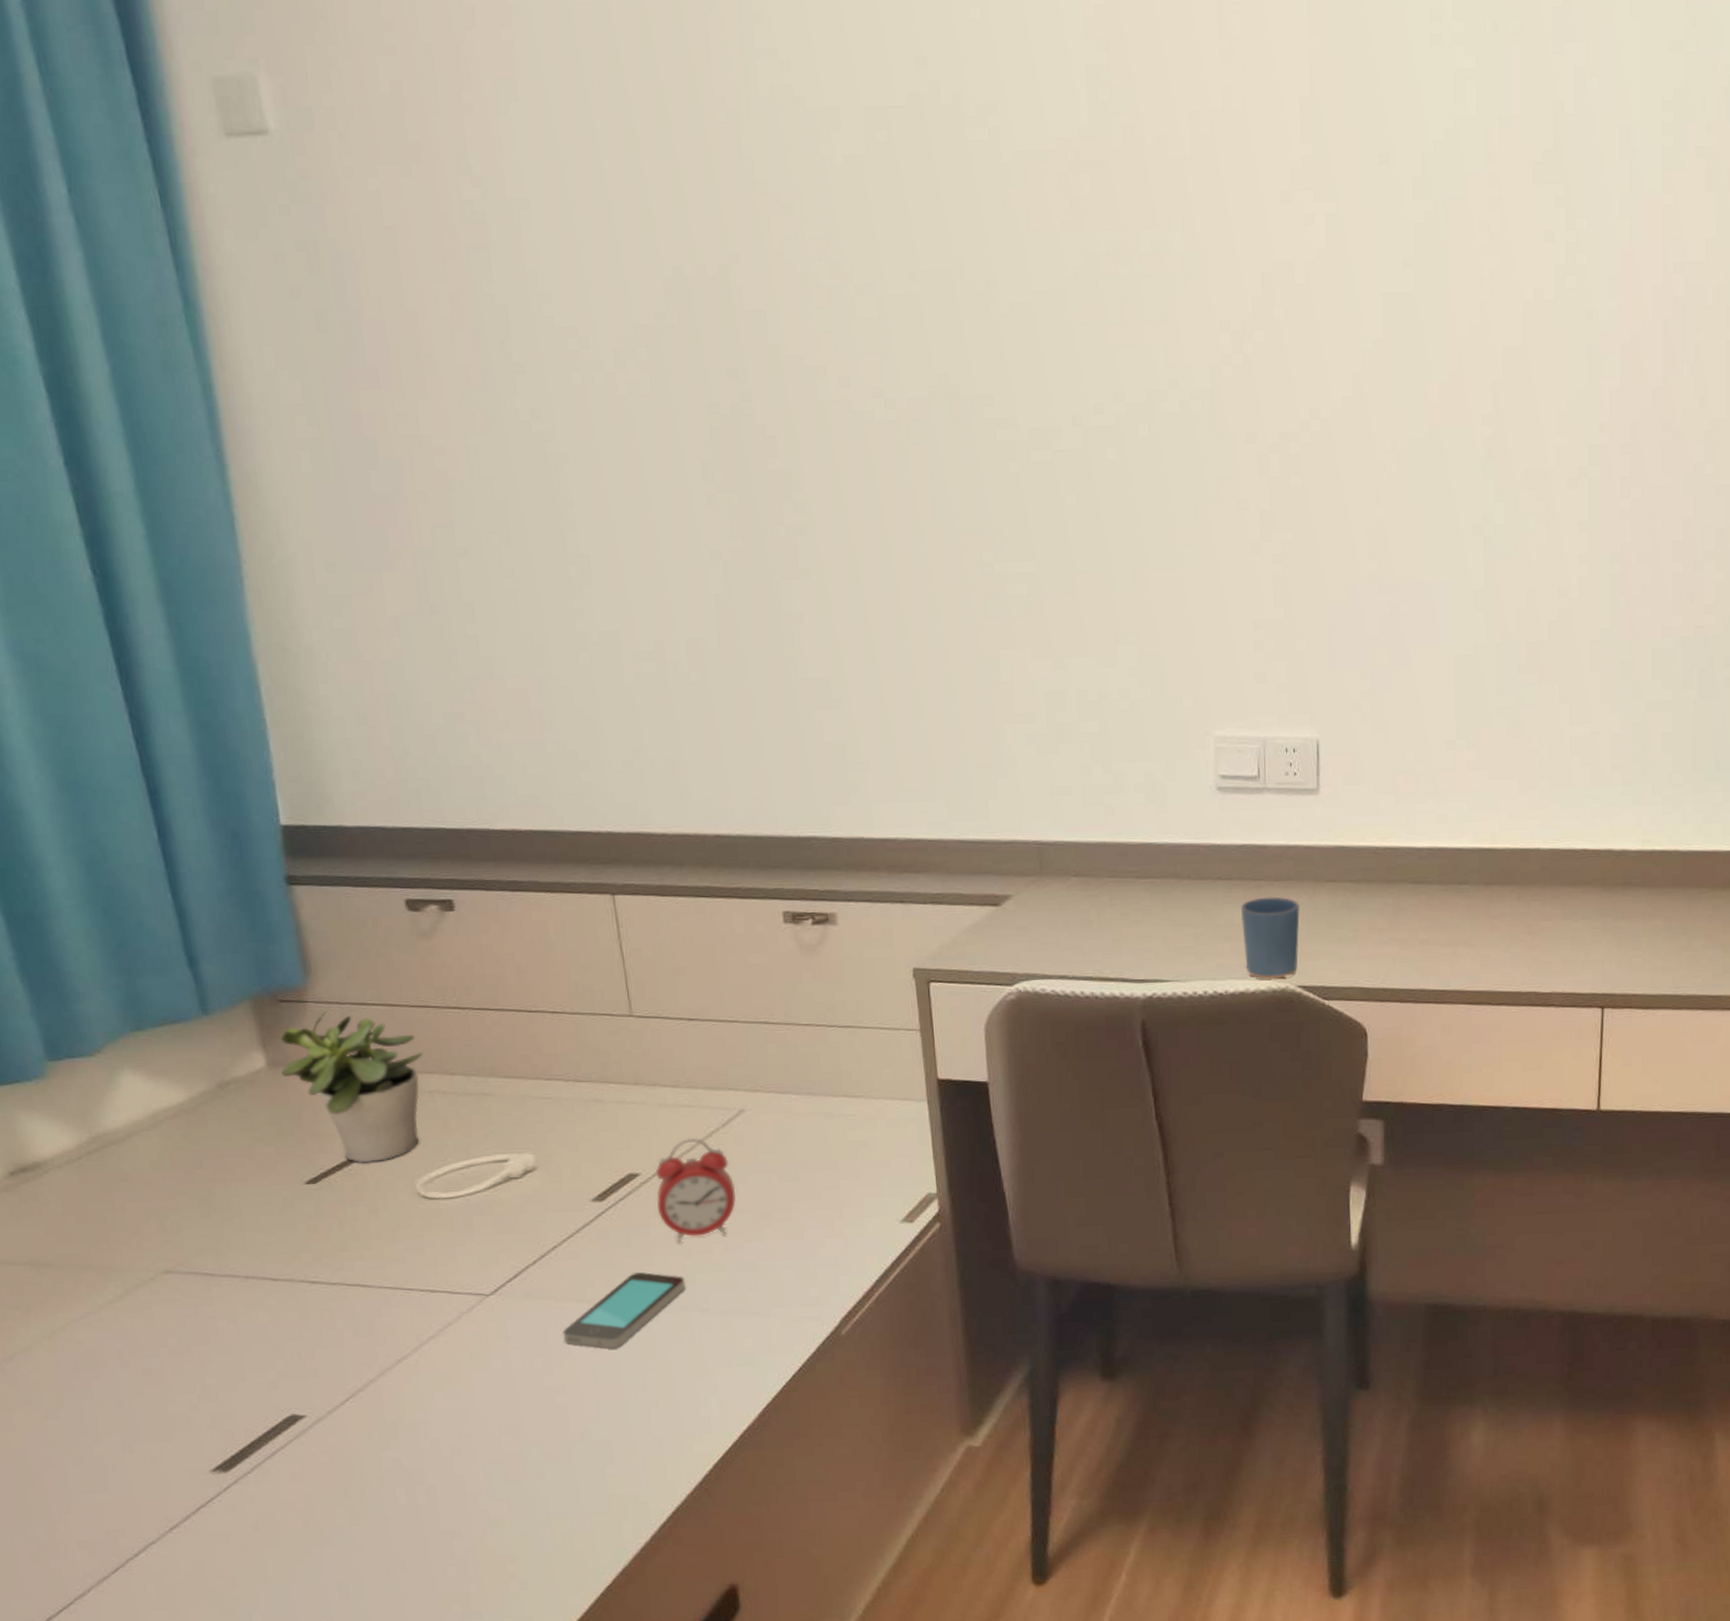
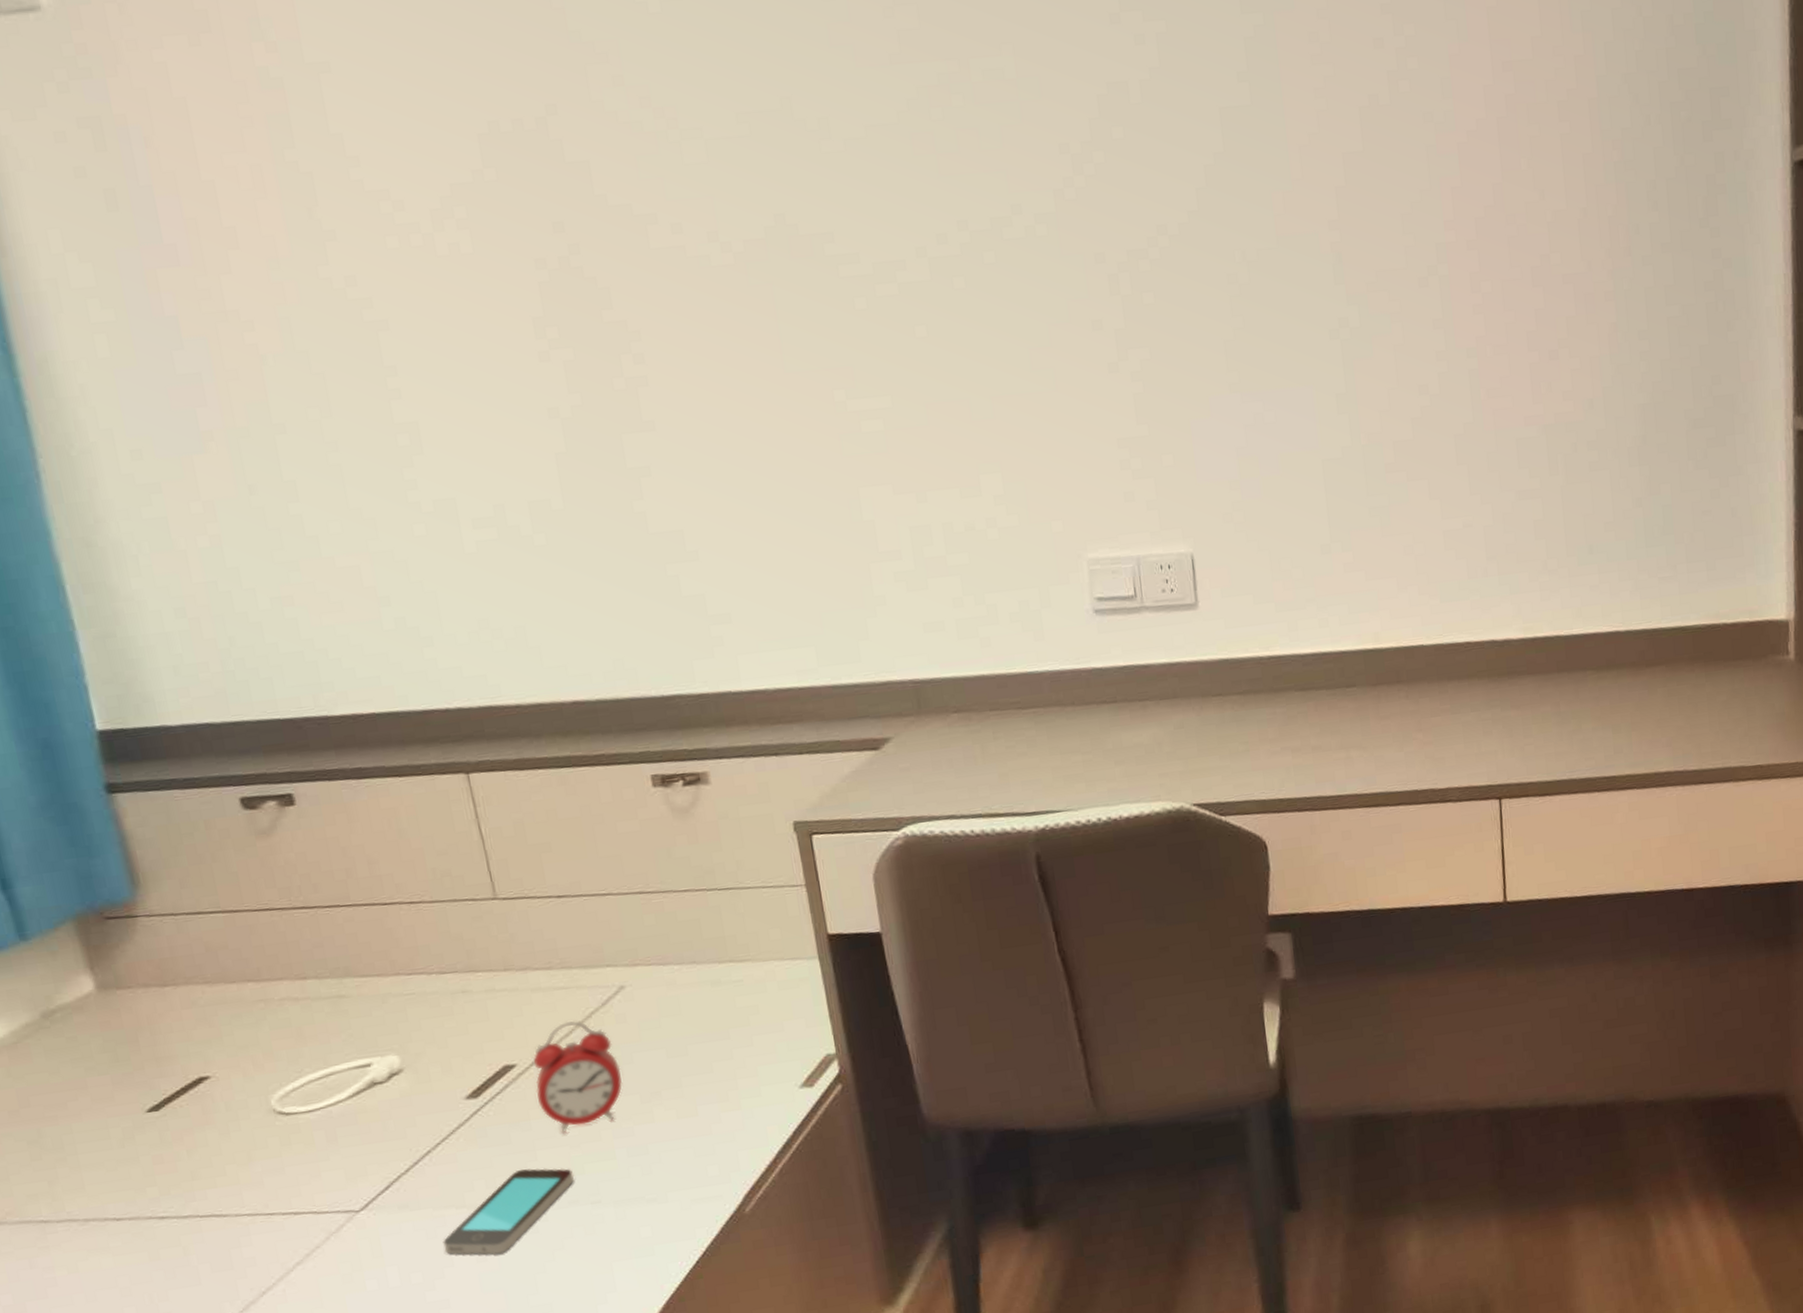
potted plant: present [280,1011,423,1163] -> none [109,924,271,1084]
mug: present [1241,897,1300,979] -> none [1128,716,1191,801]

